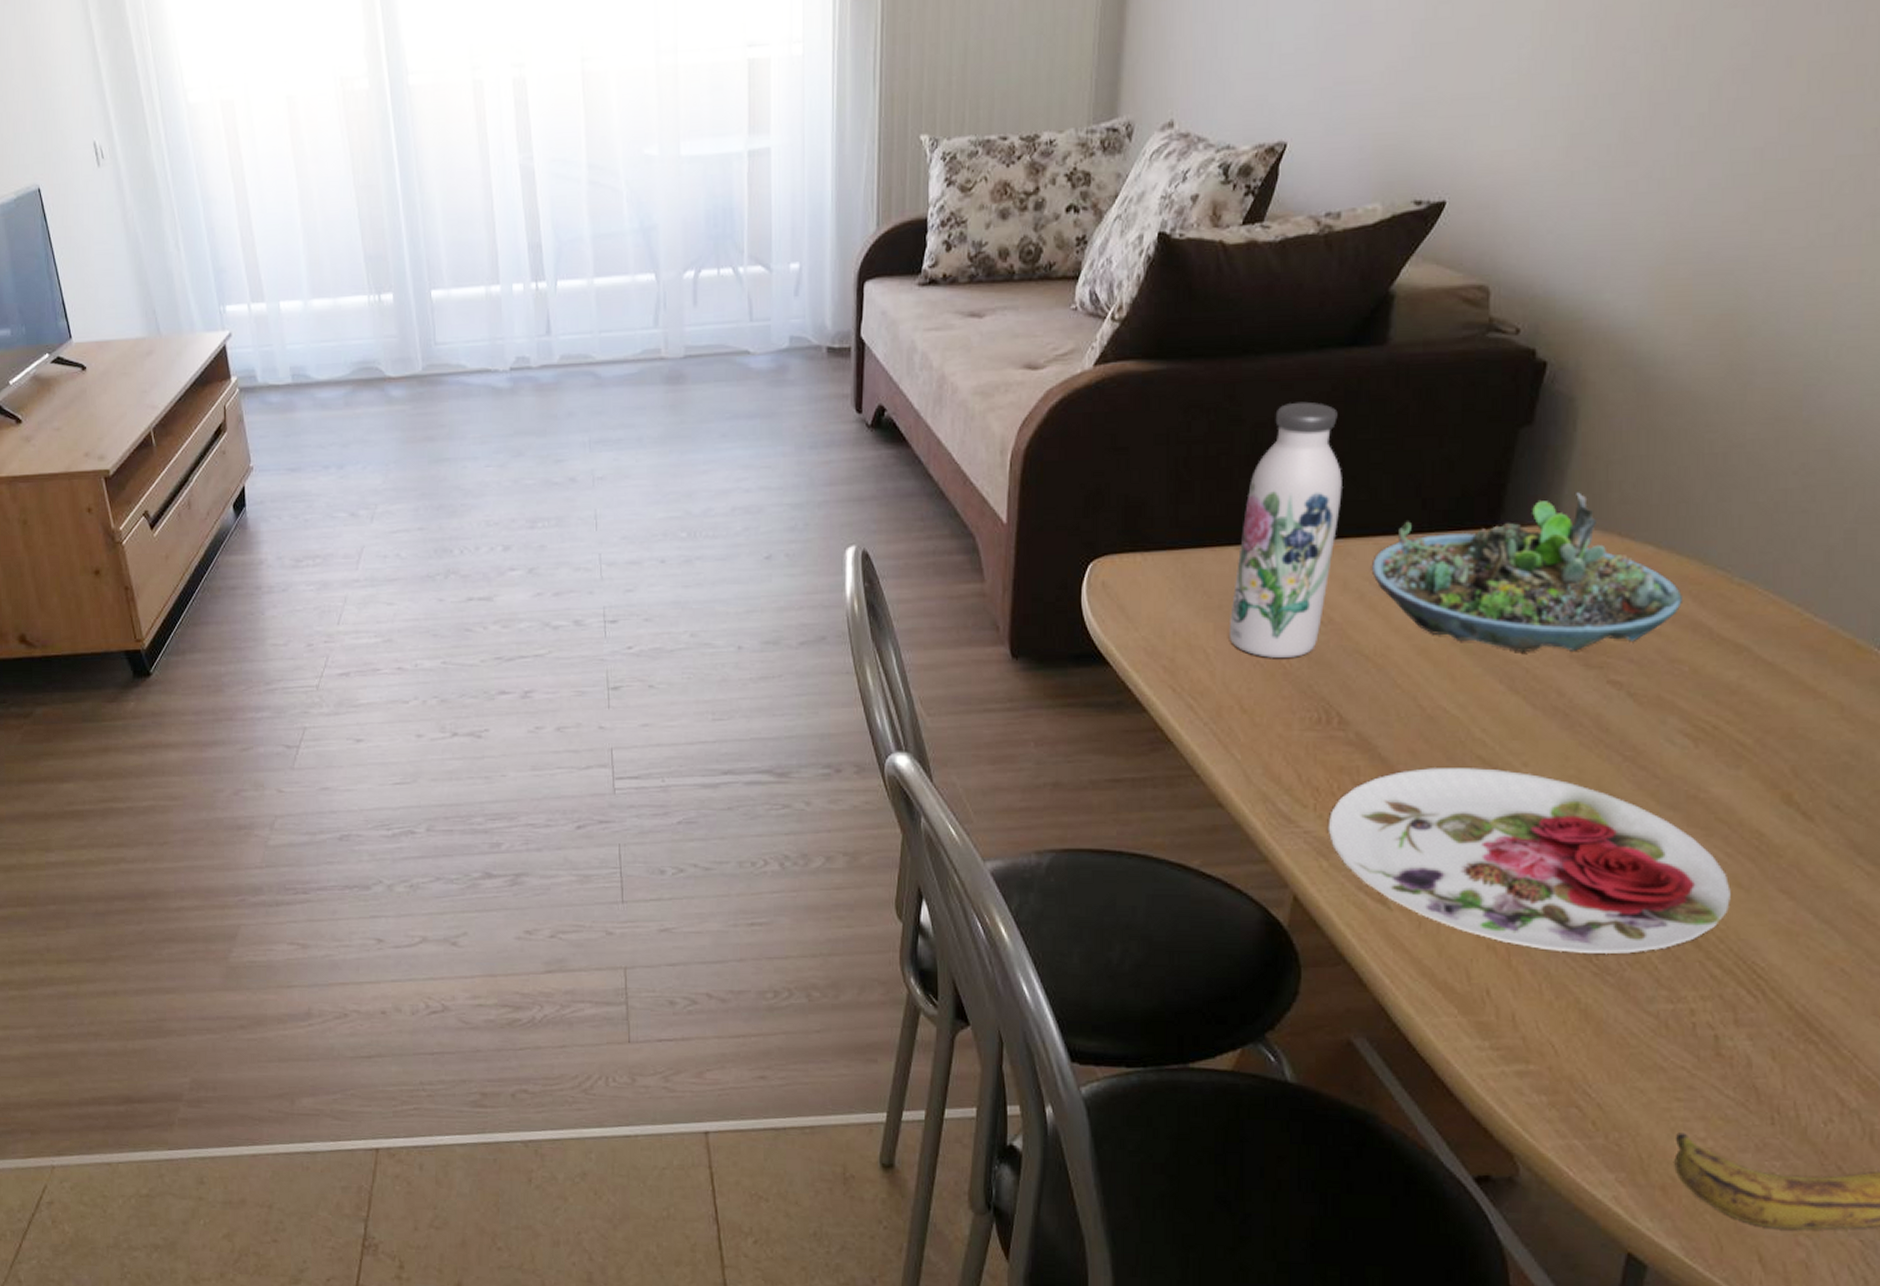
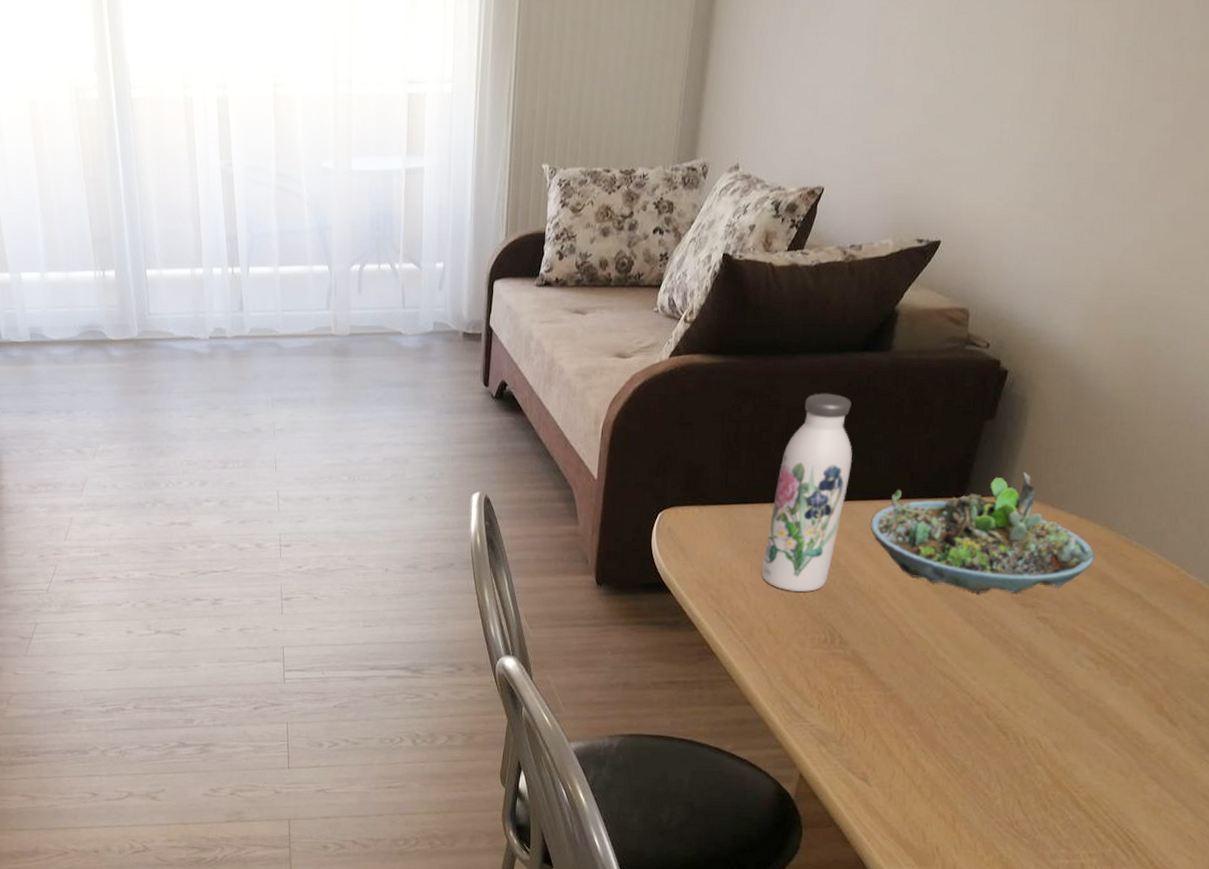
plate: present [1328,768,1731,954] -> none [827,679,1115,822]

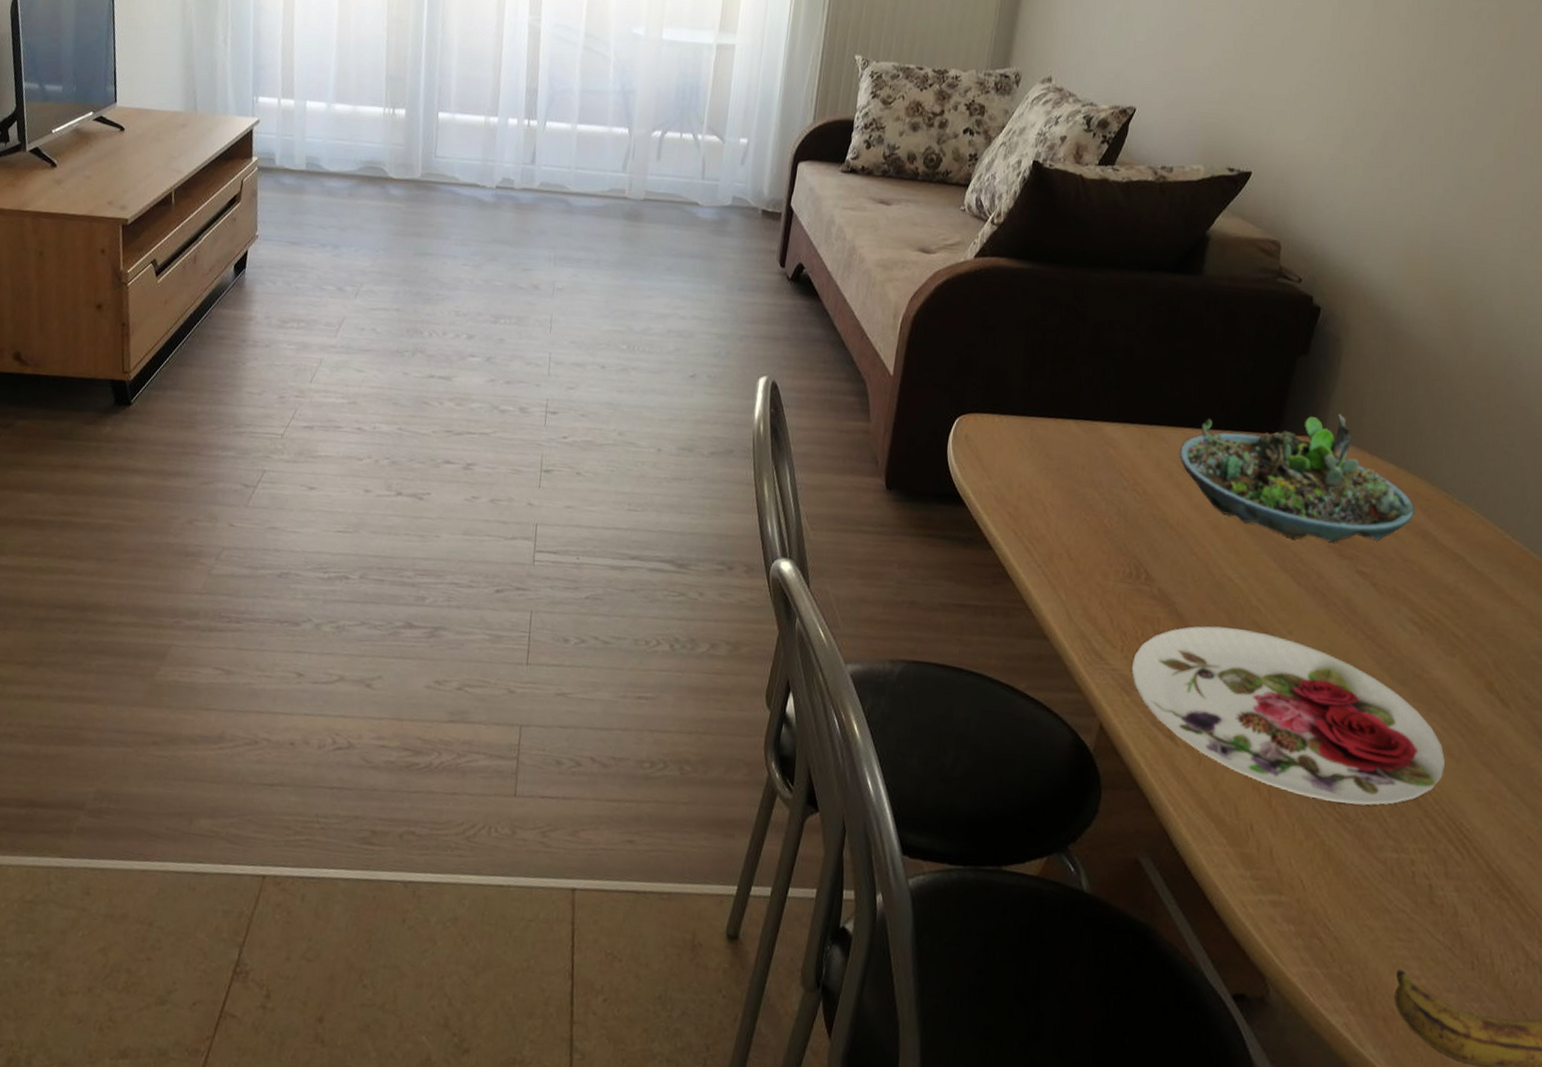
water bottle: present [762,393,852,592] -> none [1064,310,1161,519]
plate: none [827,679,1115,822] -> present [1131,626,1445,805]

